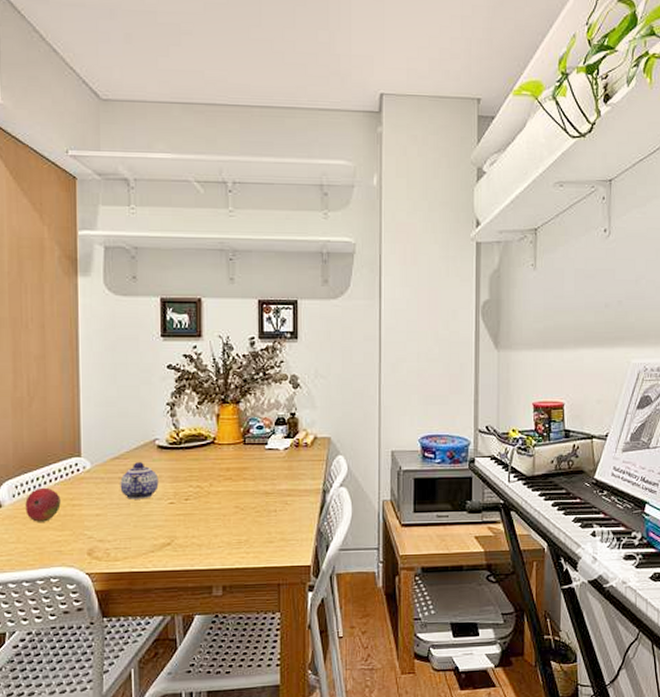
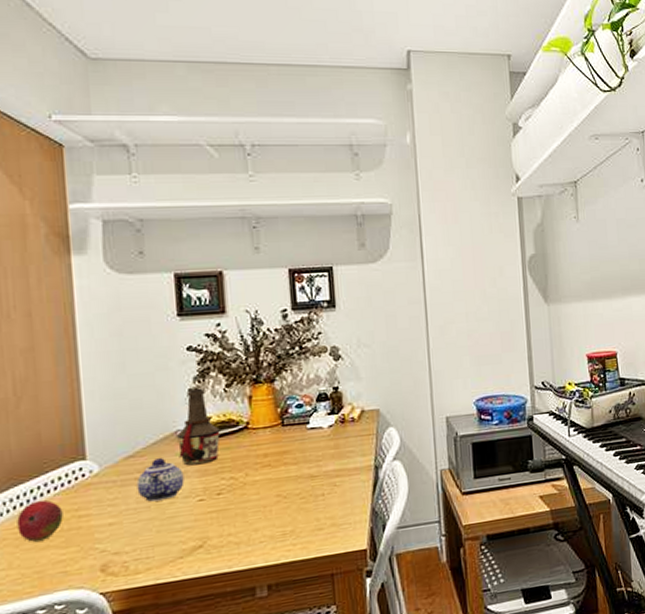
bottle: none [154,403,191,472] -> present [175,388,220,466]

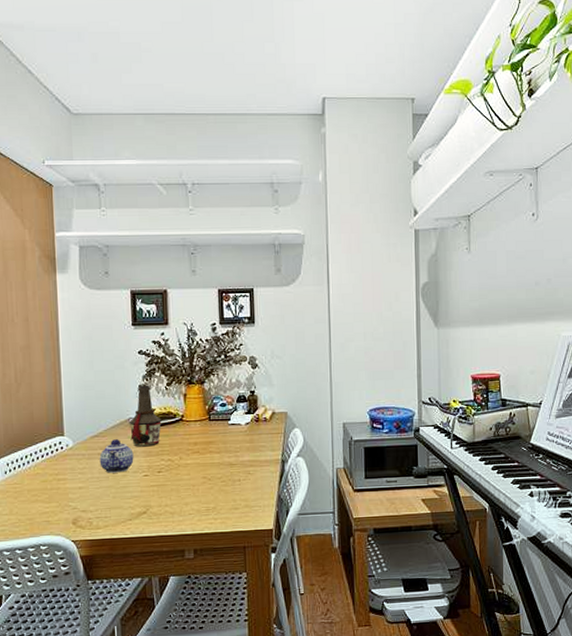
fruit: present [17,499,63,542] -> none [16,464,47,496]

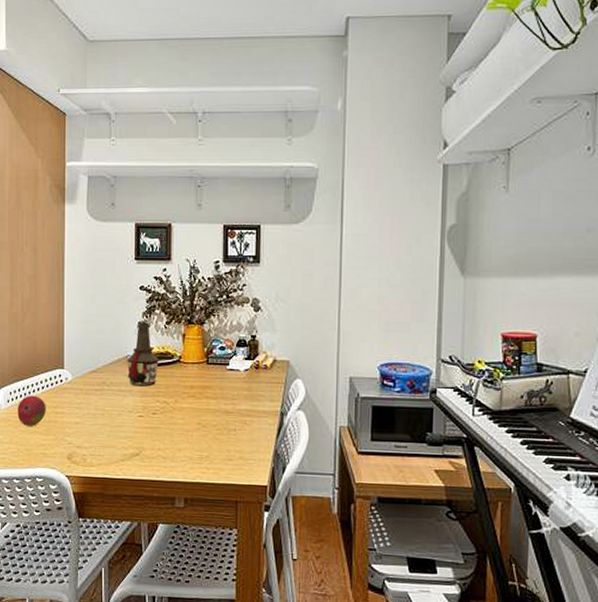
fruit: none [16,464,47,496] -> present [17,395,46,426]
teapot: present [99,439,134,473] -> none [96,376,130,411]

